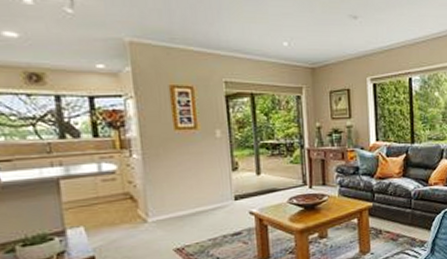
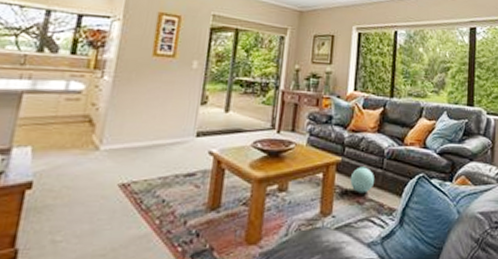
ball: none [382,208,405,232] -> present [349,166,374,194]

